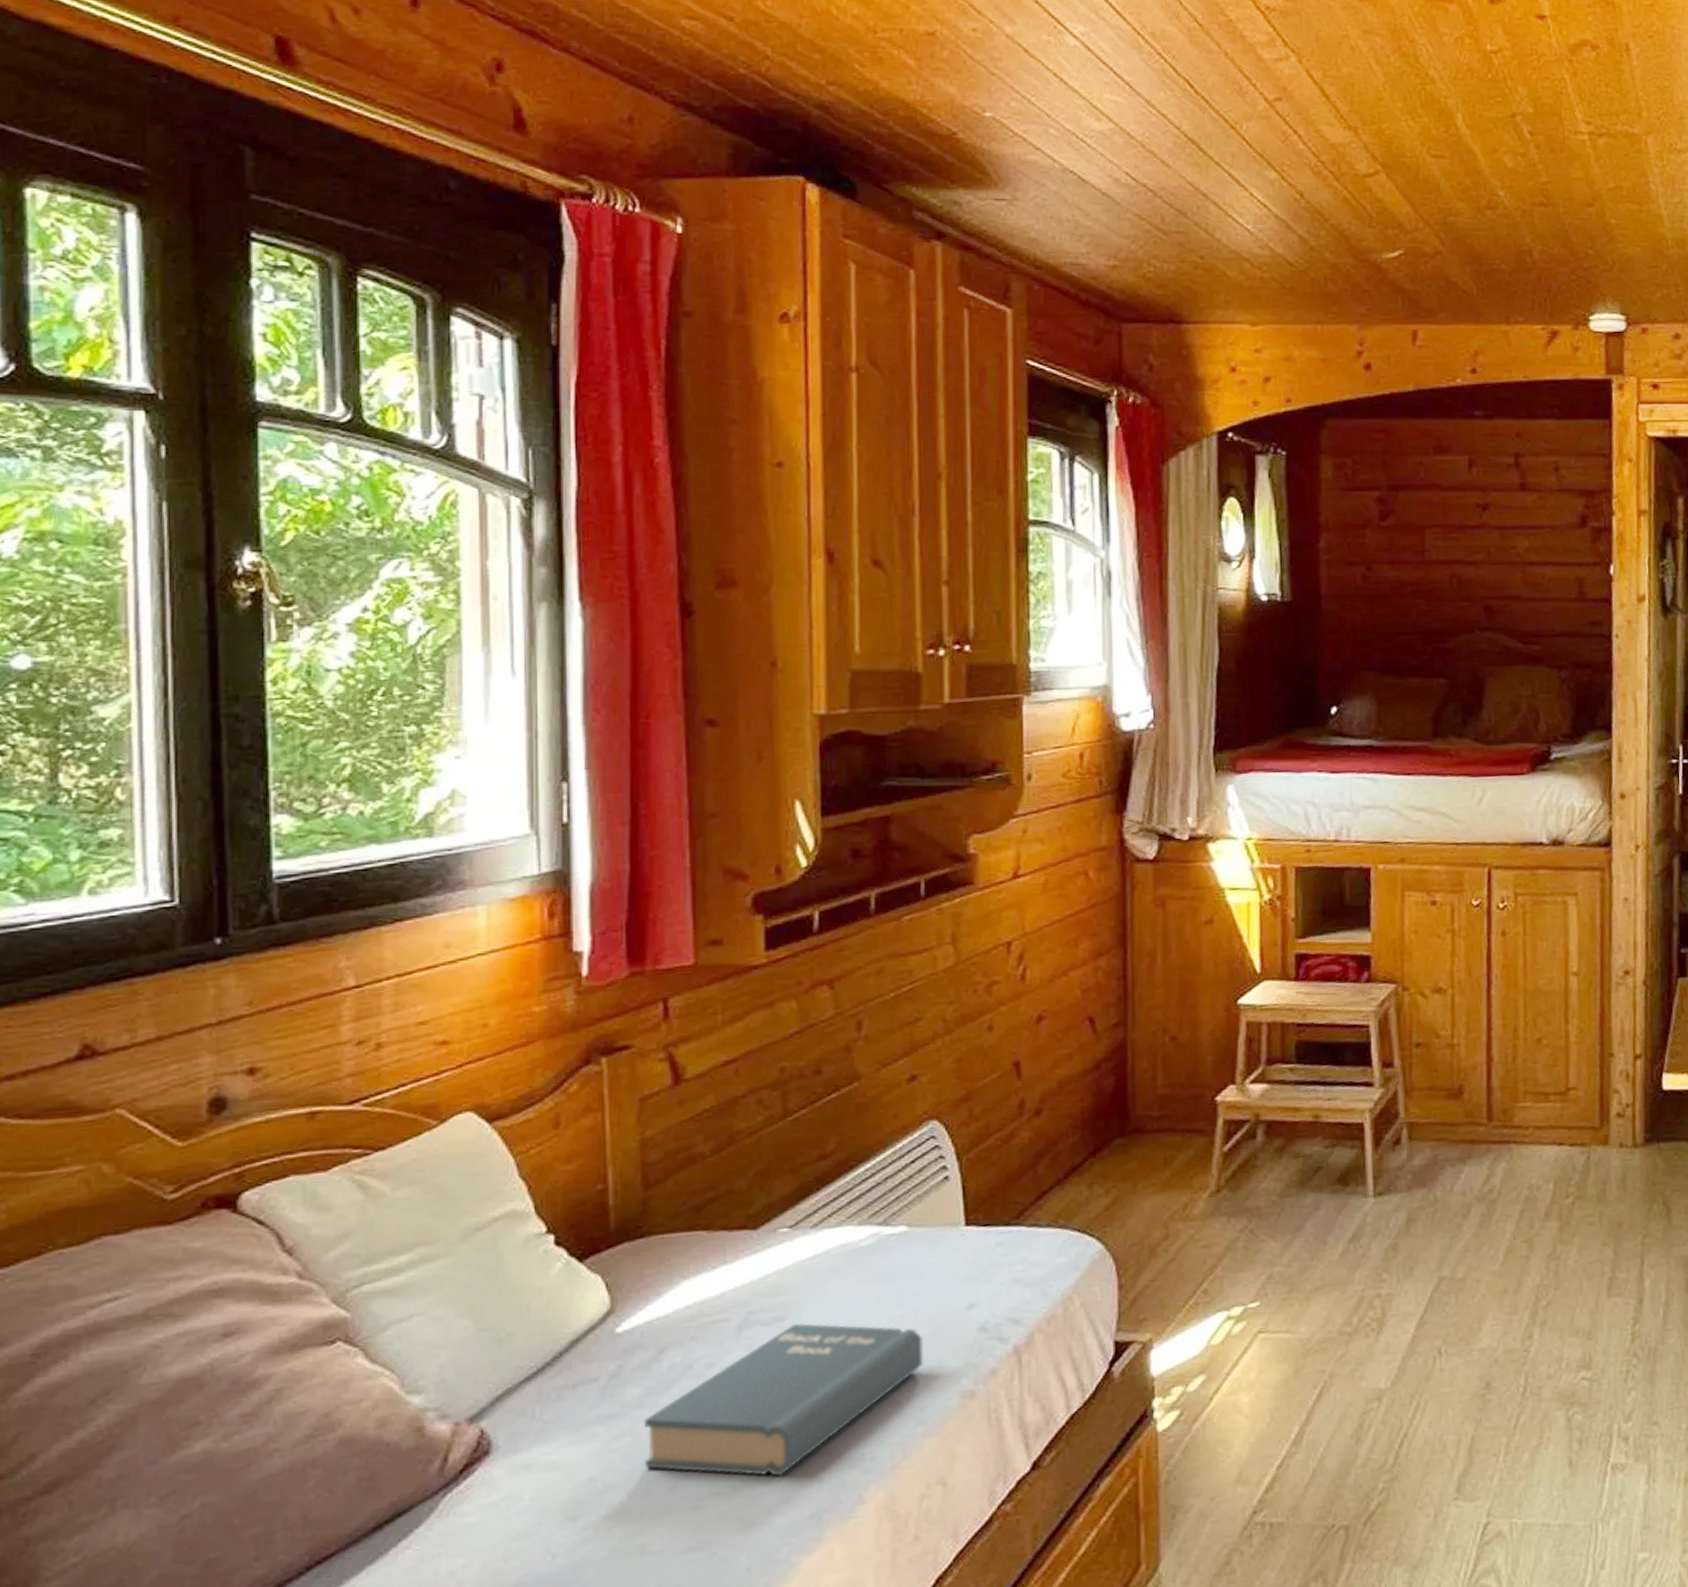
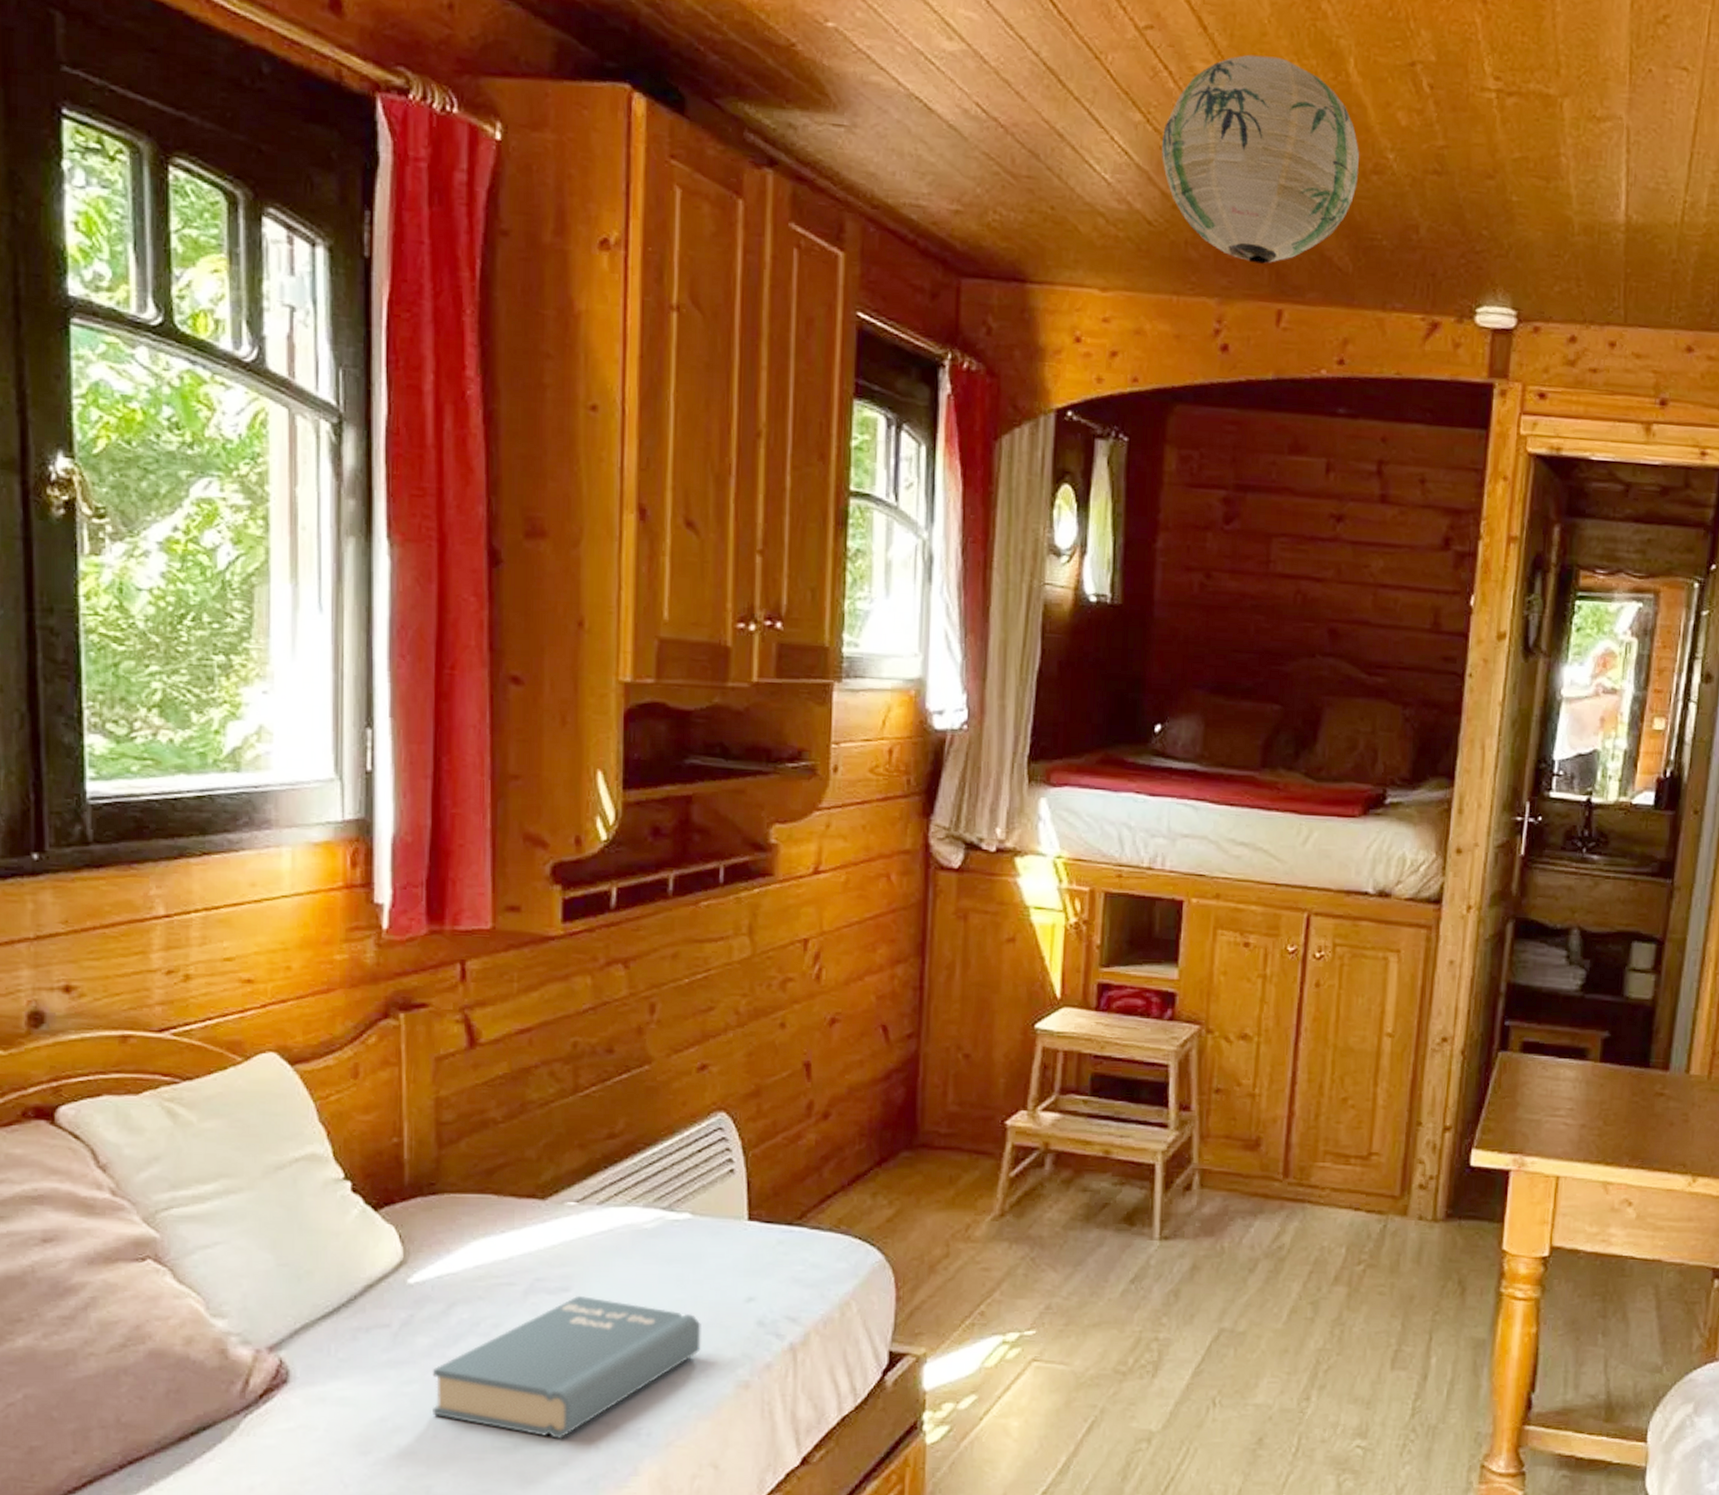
paper lantern: none [1297,116,1474,292] -> present [1162,54,1359,264]

